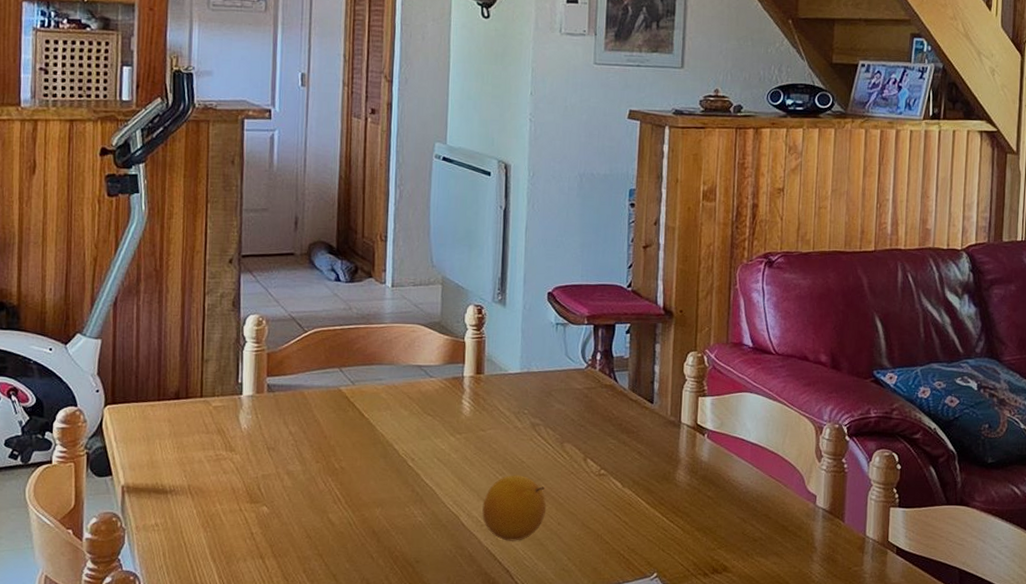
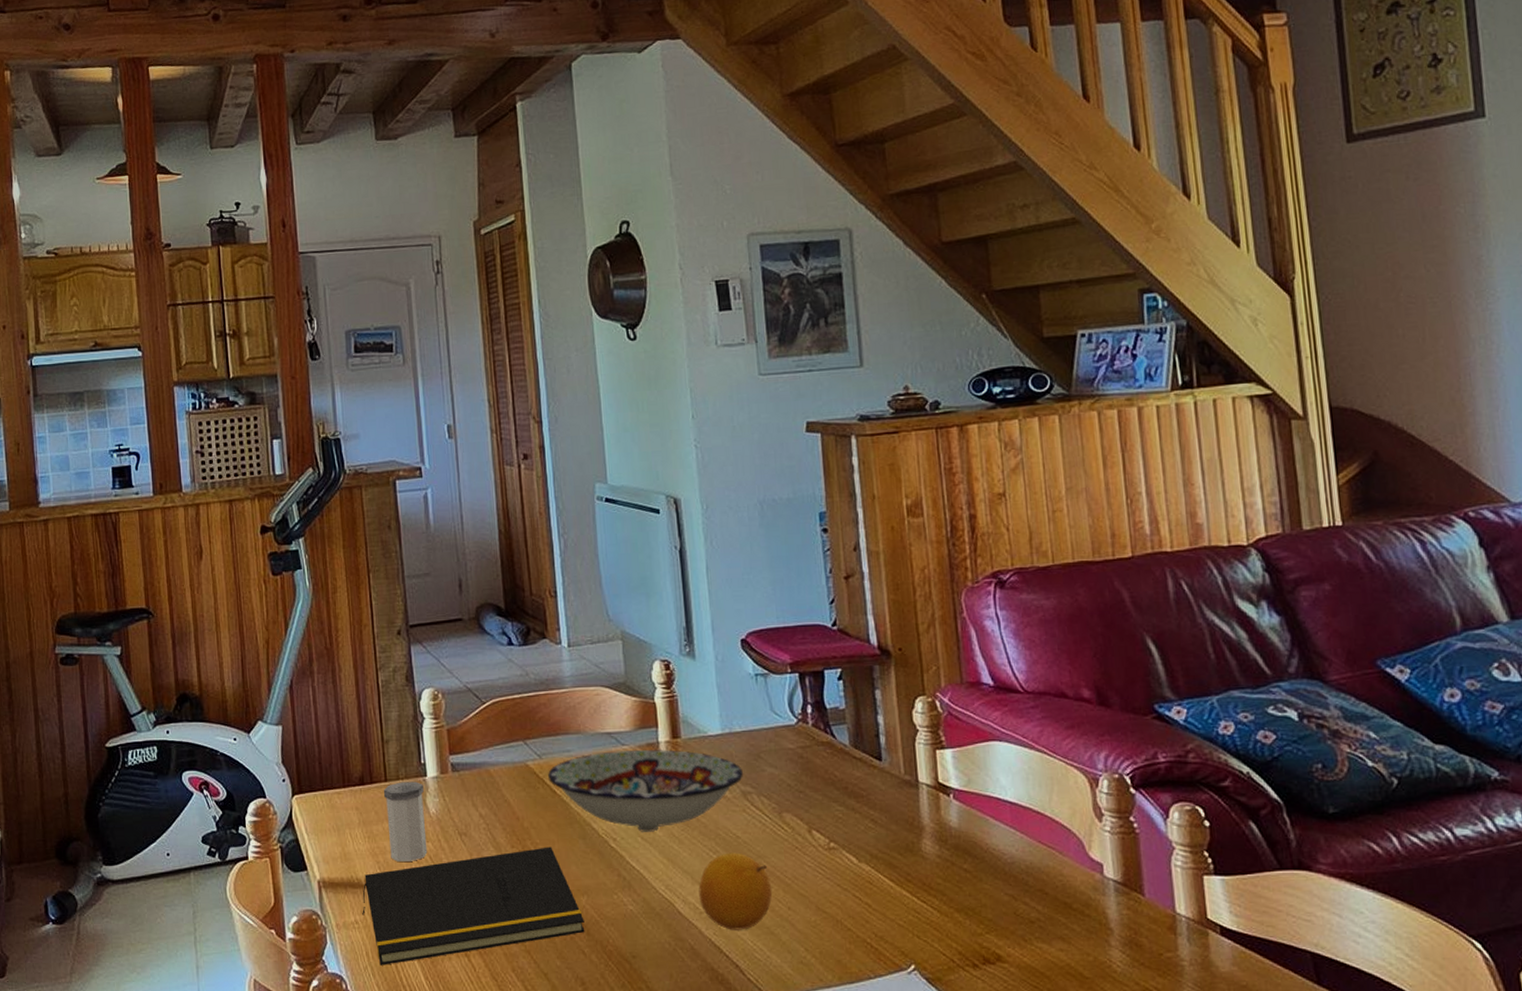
notepad: none [163,463,376,565] -> present [362,846,585,965]
salt shaker: none [197,398,238,471] -> present [383,781,428,862]
bowl: none [358,382,534,454] -> present [548,749,743,832]

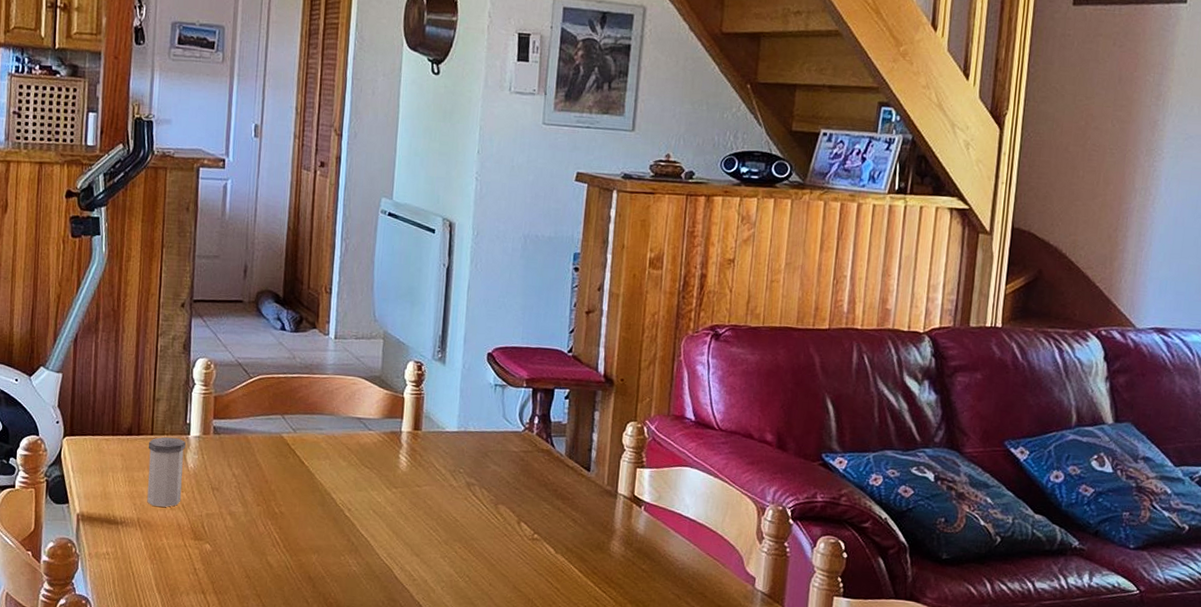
notepad: present [362,846,585,965] -> none [114,508,312,594]
bowl: present [548,749,743,832] -> none [299,434,470,507]
fruit: present [698,852,773,930] -> none [415,532,479,598]

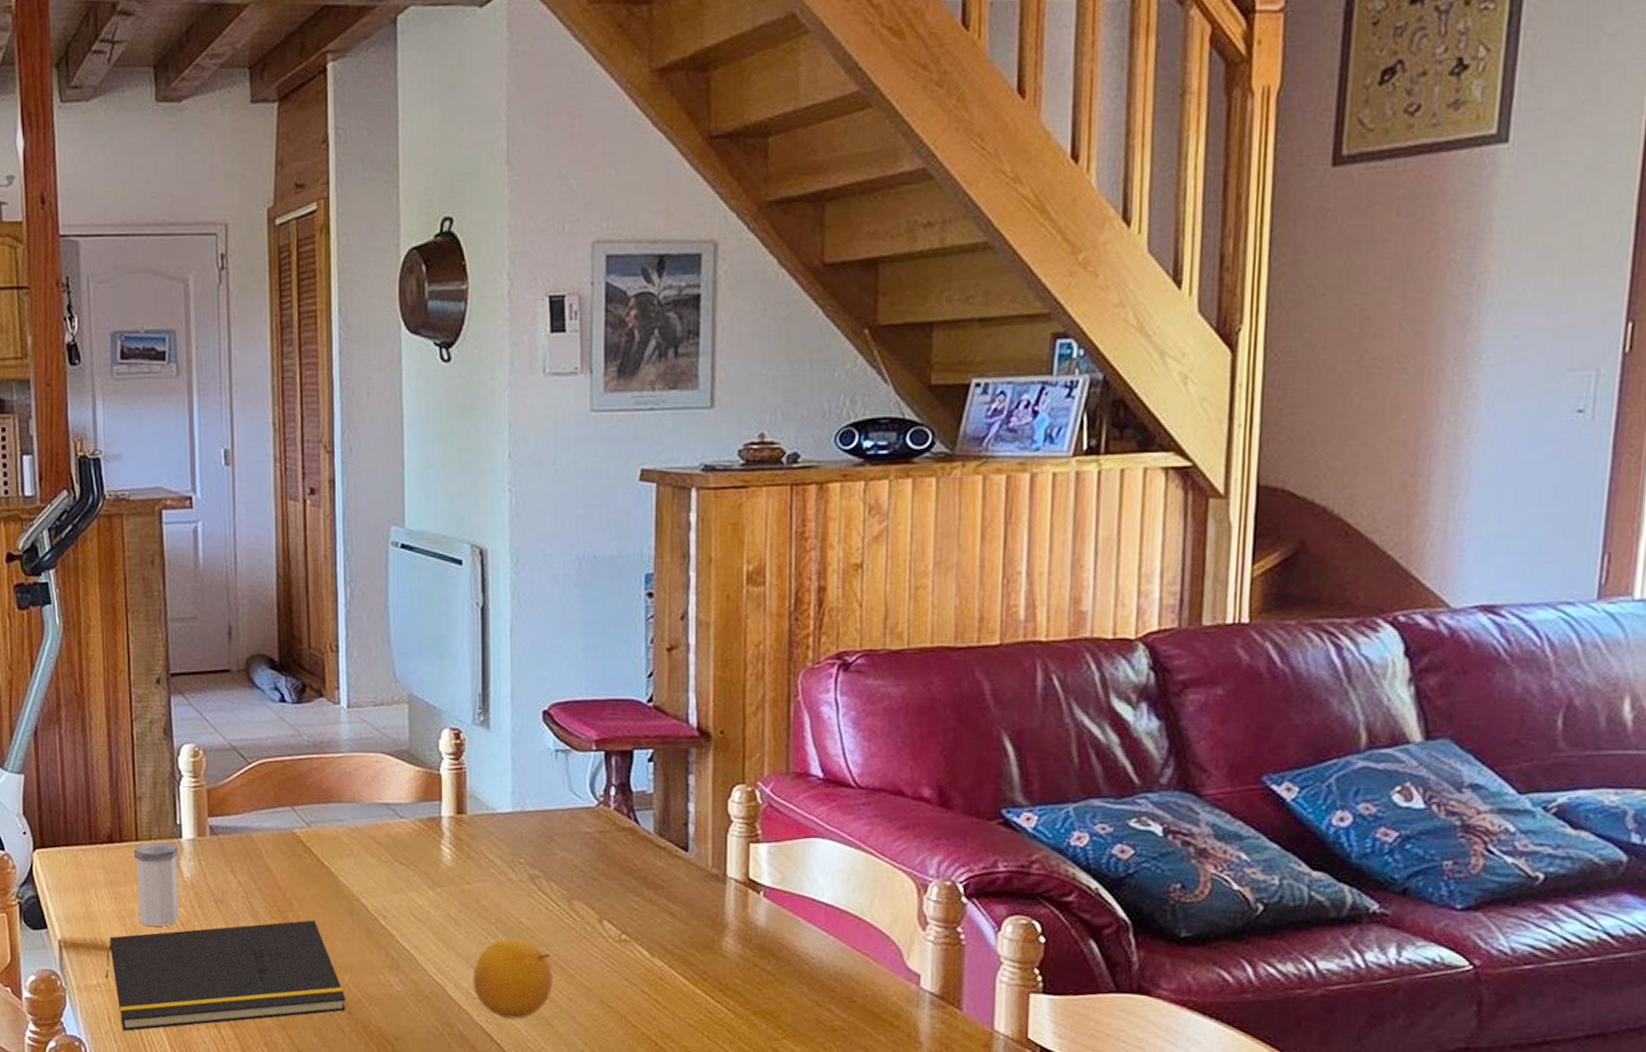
notepad: none [114,508,312,594] -> present [105,920,346,1031]
fruit: none [415,532,479,598] -> present [473,938,554,1019]

